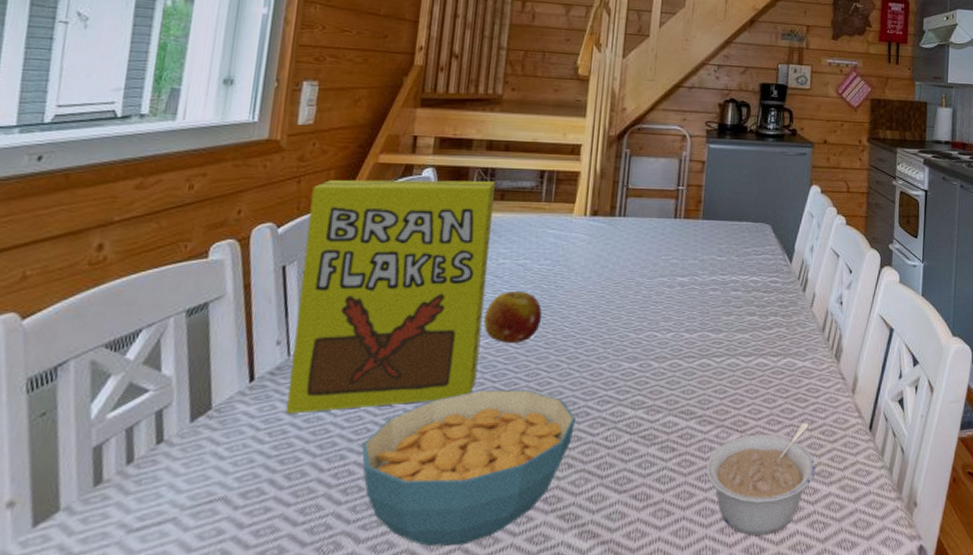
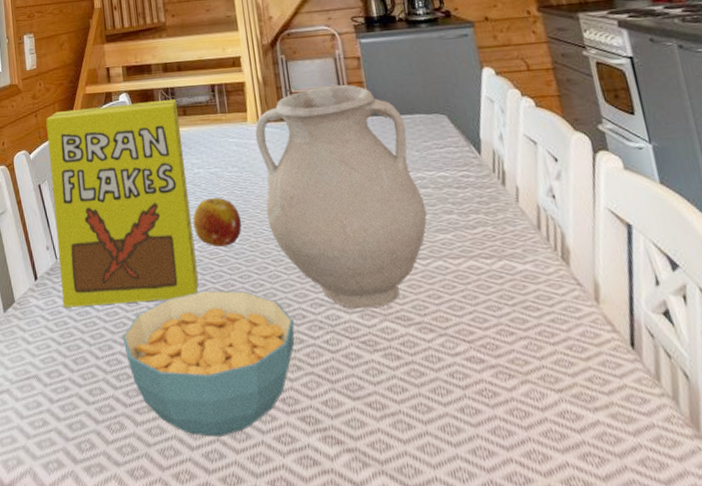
vase: none [571,185,732,405] -> present [255,84,427,309]
legume: present [706,422,815,536] -> none [438,334,573,463]

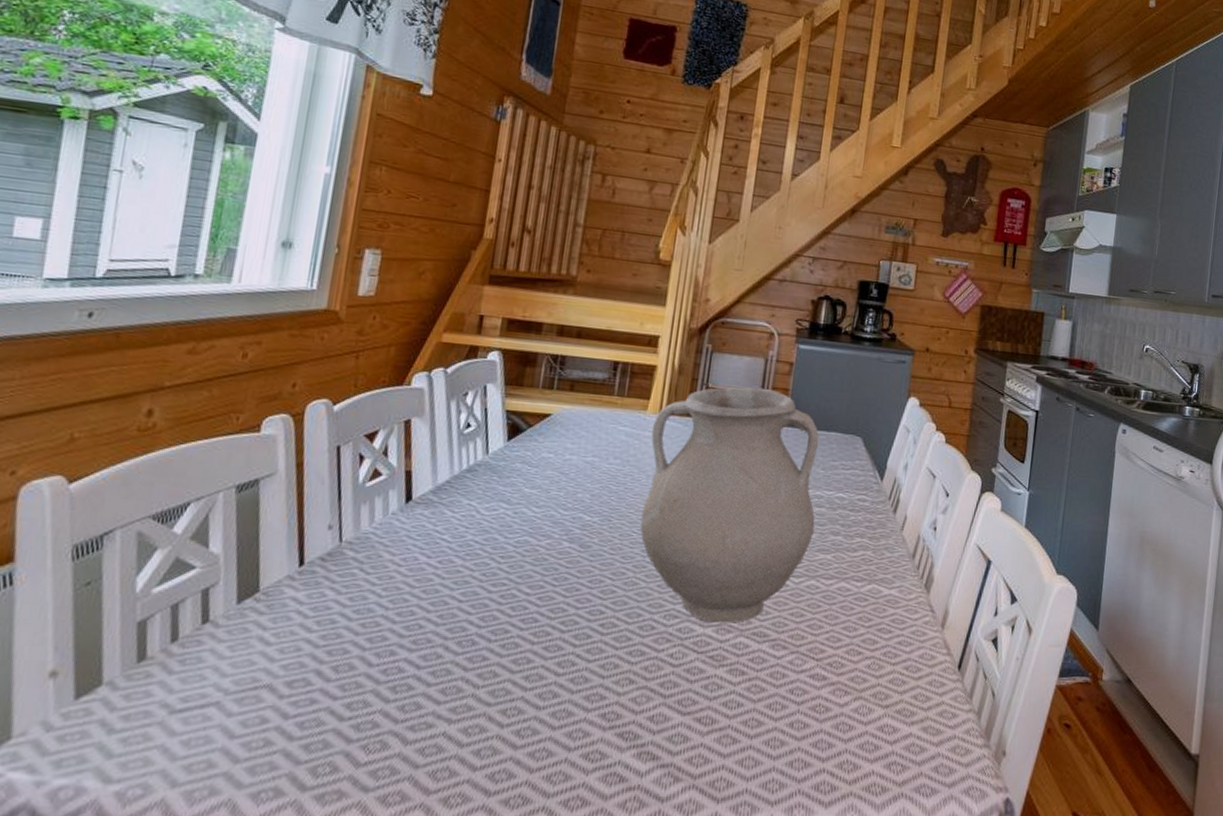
cereal box: present [46,100,199,307] -> none [335,357,565,603]
cereal bowl: present [122,290,295,438] -> none [413,593,640,756]
fruit: present [193,198,242,248] -> none [546,490,609,547]

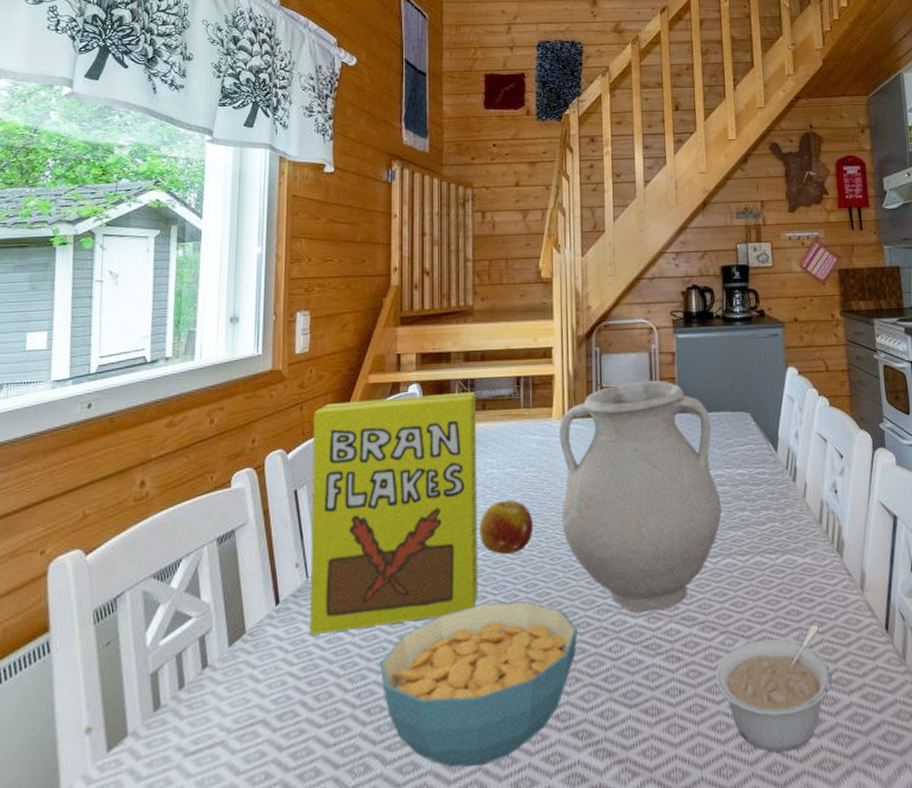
cereal box: none [335,357,565,603] -> present [309,392,478,635]
cereal bowl: none [413,593,640,756] -> present [379,601,577,768]
fruit: none [546,490,609,547] -> present [479,500,533,555]
legume: none [777,655,897,772] -> present [715,624,832,752]

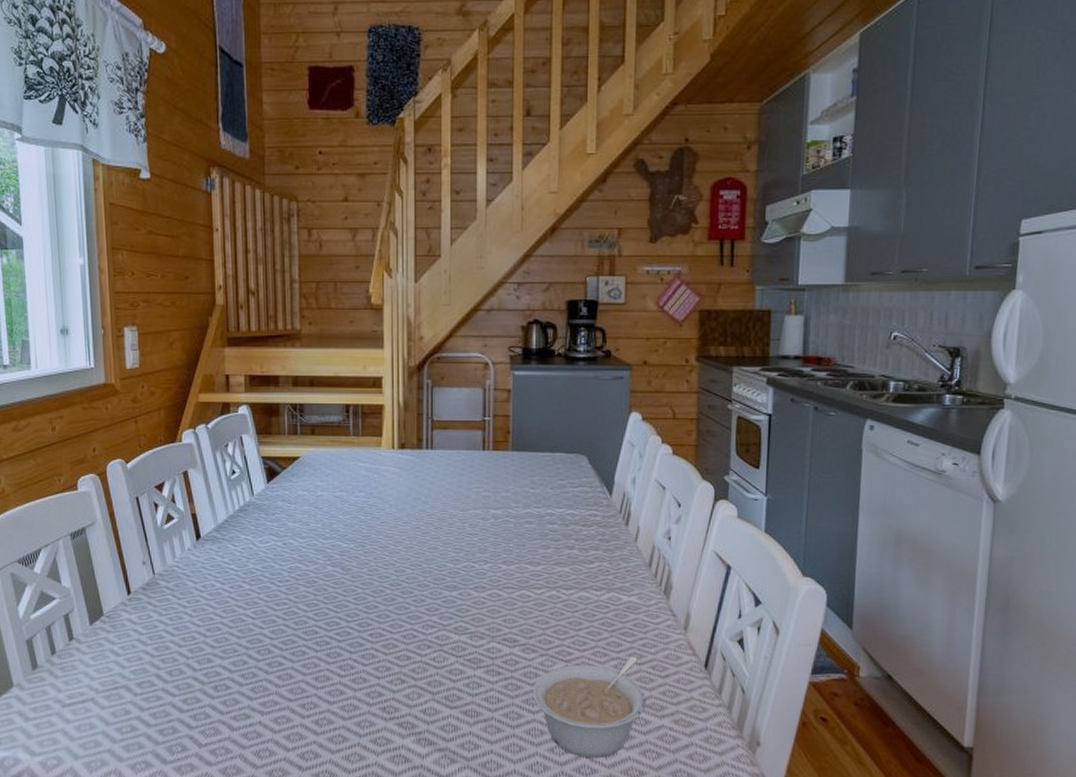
cereal box: present [309,392,478,635] -> none [148,417,311,622]
cereal bowl: present [379,601,577,768] -> none [223,610,403,741]
fruit: present [479,500,533,555] -> none [310,522,362,570]
vase: present [558,380,722,612] -> none [388,416,549,631]

